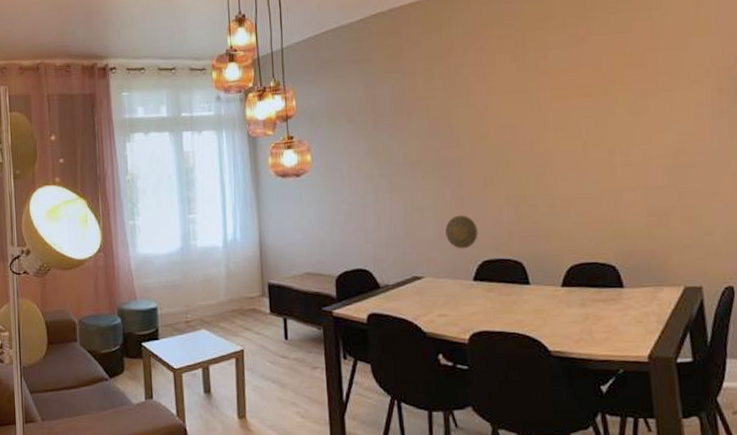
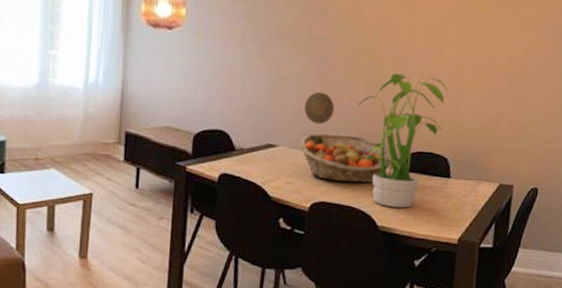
fruit basket: none [447,255,552,308] -> present [299,133,392,183]
potted plant: none [501,179,603,328] -> present [356,72,450,208]

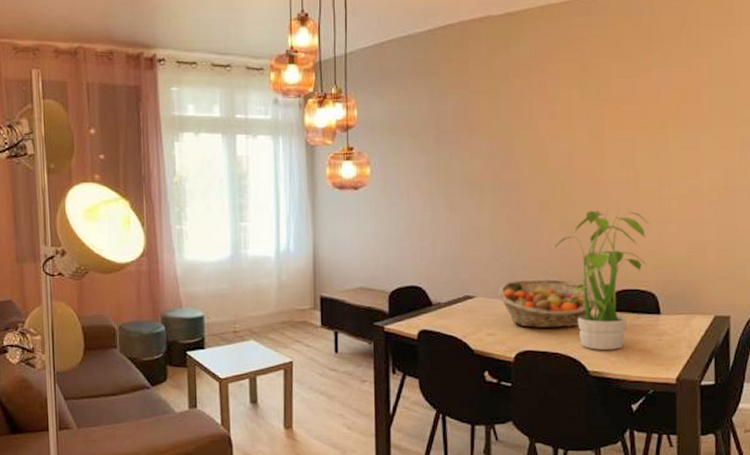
decorative plate: present [304,91,335,125] -> none [499,237,530,271]

